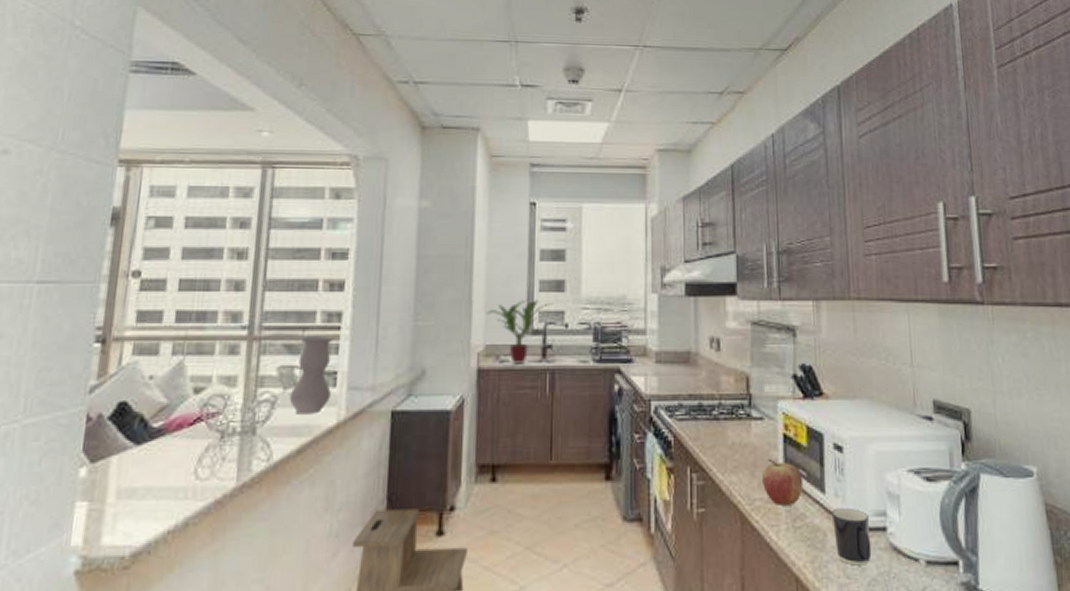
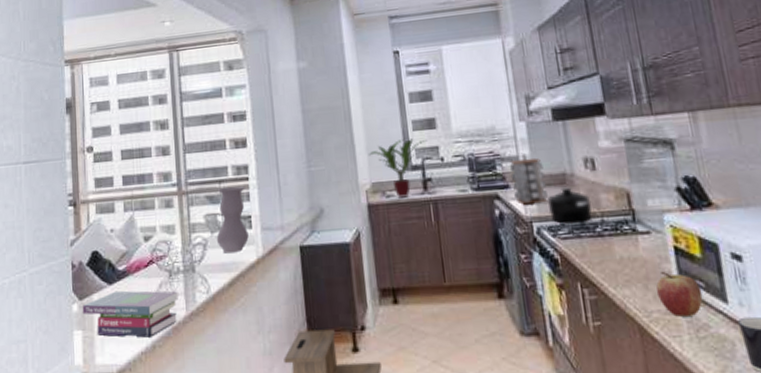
books: none [92,453,229,513] -> present [82,290,178,338]
spice rack: none [635,326,670,383] -> present [509,152,548,206]
saucepan: none [668,366,712,404] -> present [547,187,592,224]

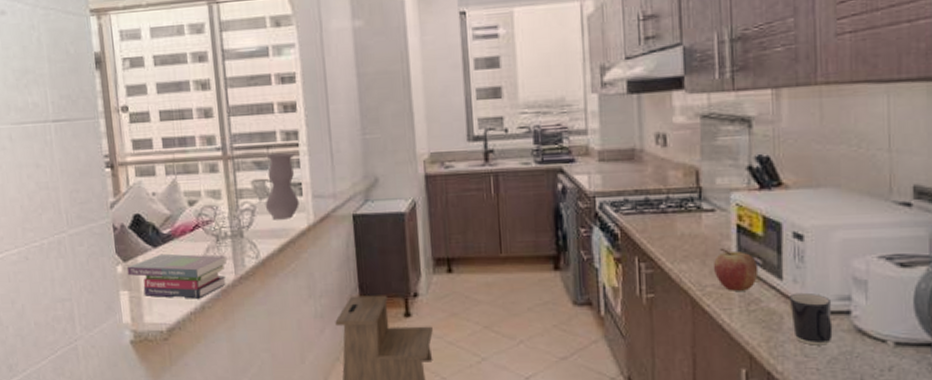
potted plant: present [369,139,427,198] -> none [428,108,491,169]
spice rack: present [509,152,548,206] -> none [576,126,614,181]
saucepan: present [547,187,592,224] -> none [612,163,659,199]

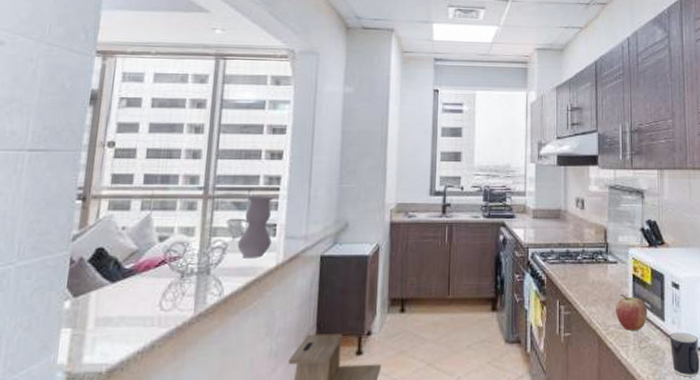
books: present [126,253,227,299] -> none [74,289,188,337]

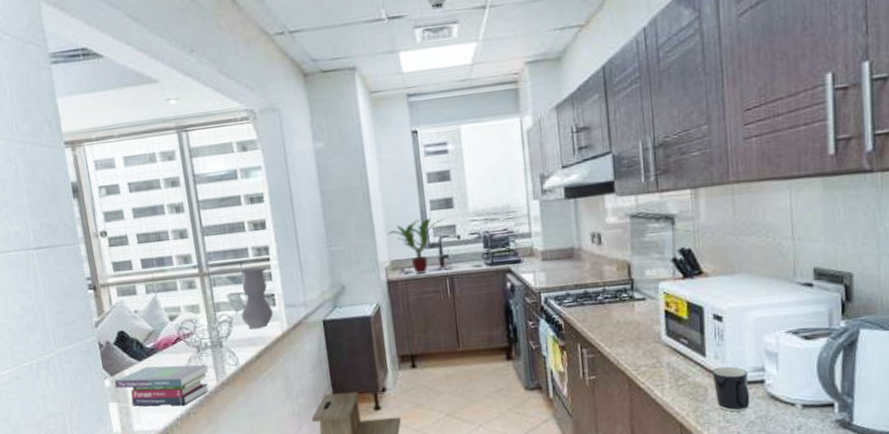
books: none [74,289,188,337] -> present [114,364,209,406]
potted plant: none [398,168,452,219] -> present [388,218,445,274]
fruit: present [615,293,648,331] -> none [645,331,685,369]

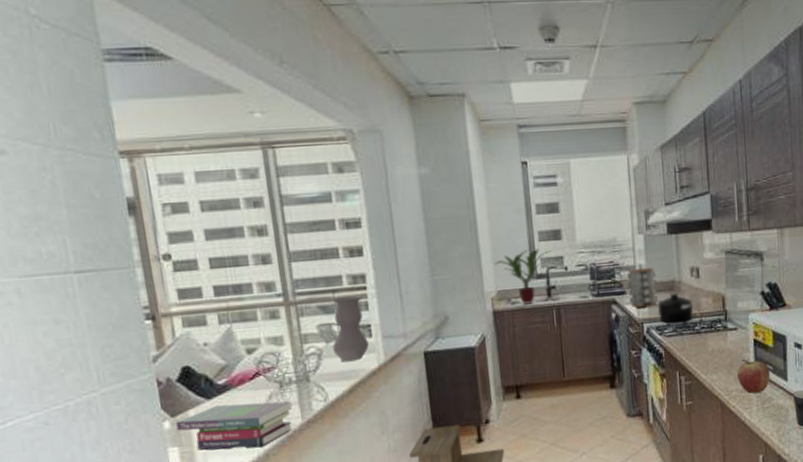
spice rack: none [521,229,556,278] -> present [626,262,658,309]
saucepan: none [555,260,596,293] -> present [657,292,694,324]
fruit: none [645,331,685,369] -> present [736,359,770,394]

